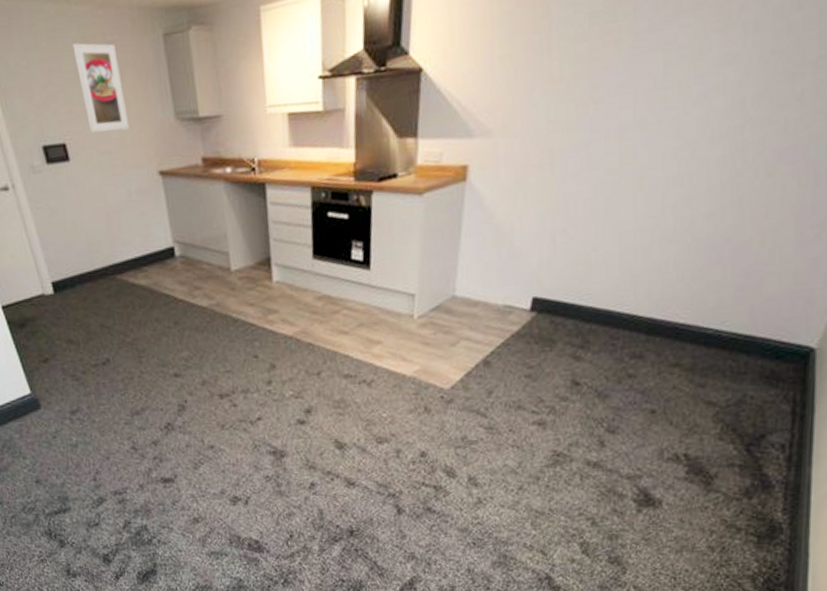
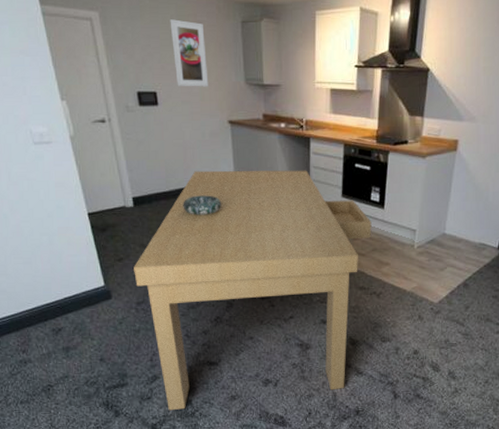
dining table: none [62,227,356,538] -> present [134,170,372,411]
decorative bowl: none [112,271,161,299] -> present [183,195,222,215]

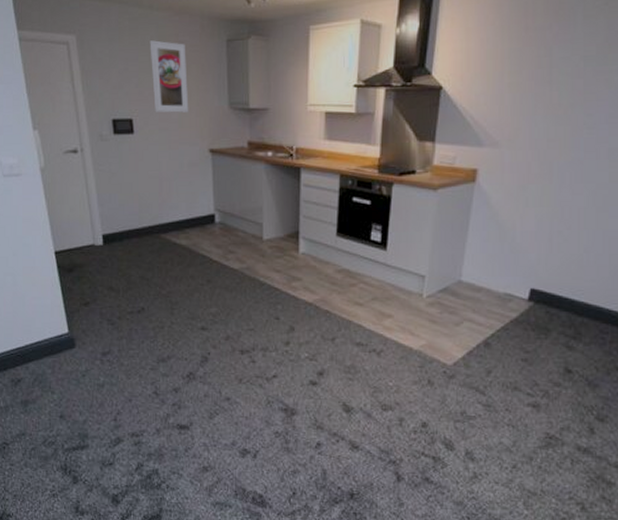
dining table: present [134,170,372,411] -> none [100,205,372,481]
decorative bowl: present [183,195,222,215] -> none [156,233,200,255]

